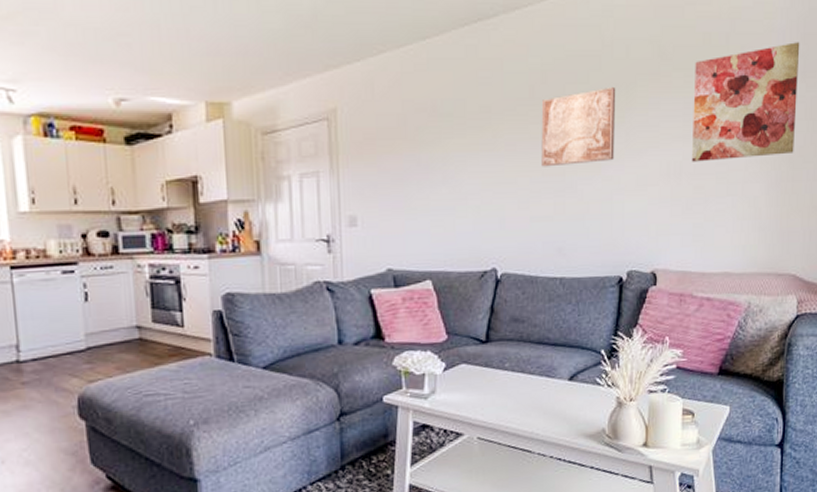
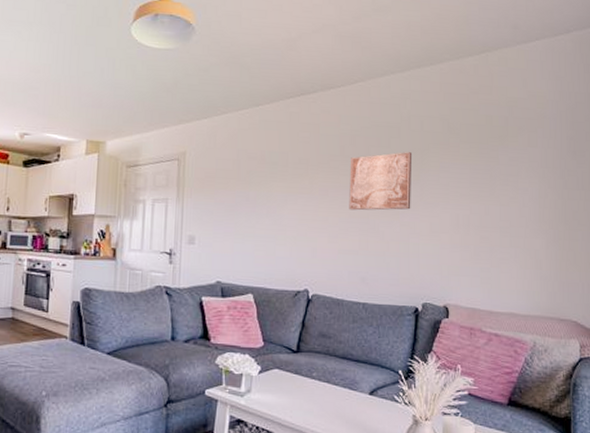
wall art: present [692,42,800,162] -> none [478,127,570,217]

